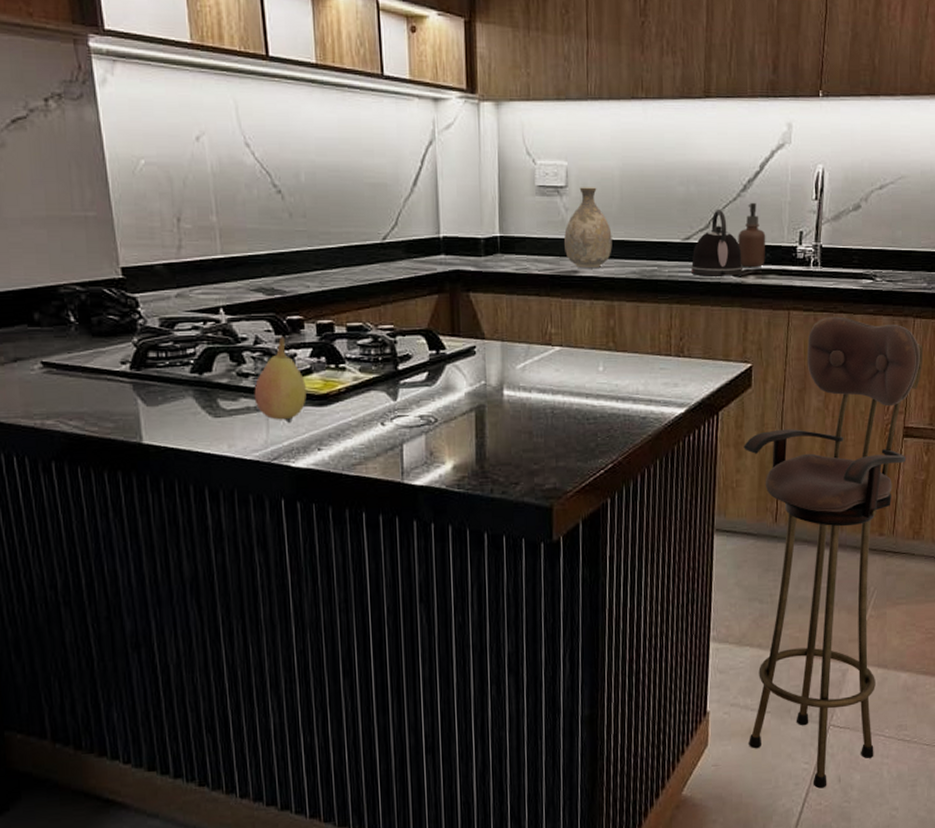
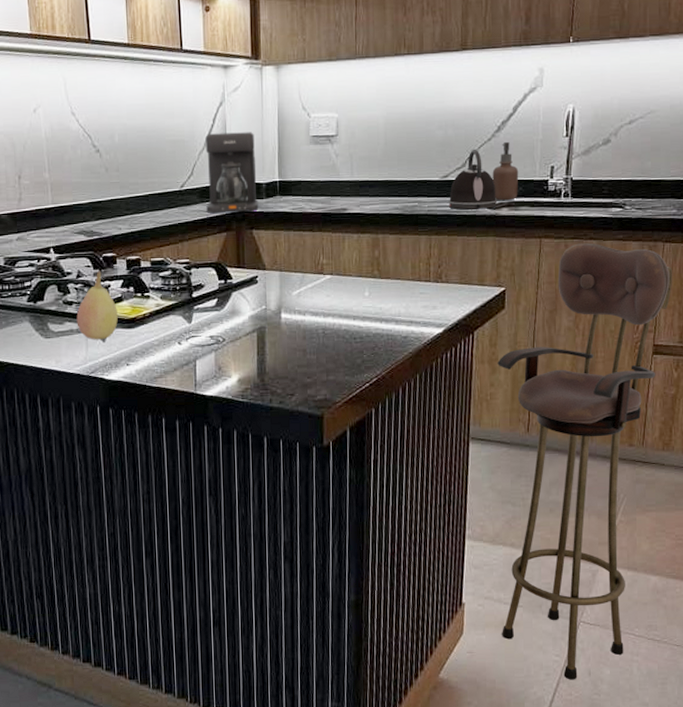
coffee maker: none [412,177,477,273] -> present [205,132,259,214]
vase: present [564,187,612,269] -> none [335,135,377,207]

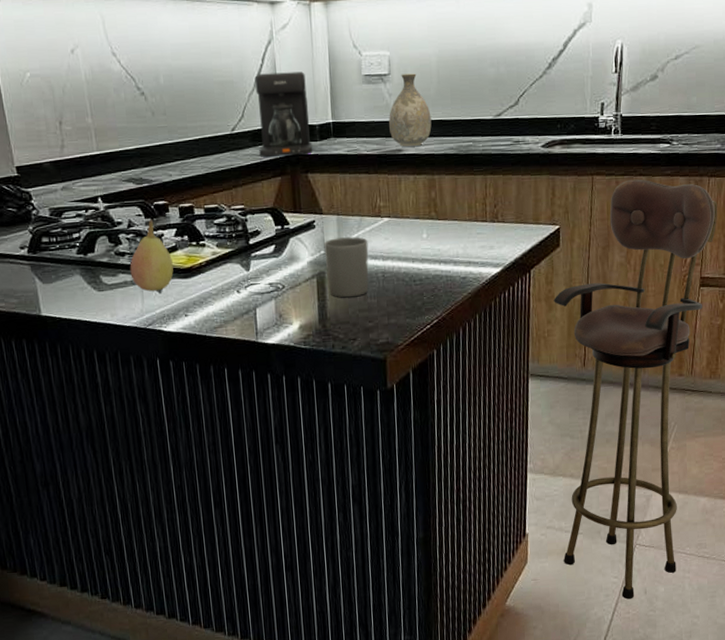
mug: none [265,293,310,353] -> present [324,237,369,298]
vase: none [335,135,377,207] -> present [389,73,432,148]
kettle: present [448,149,498,210] -> none [502,86,550,149]
soap dispenser: present [492,141,519,201] -> none [544,78,571,139]

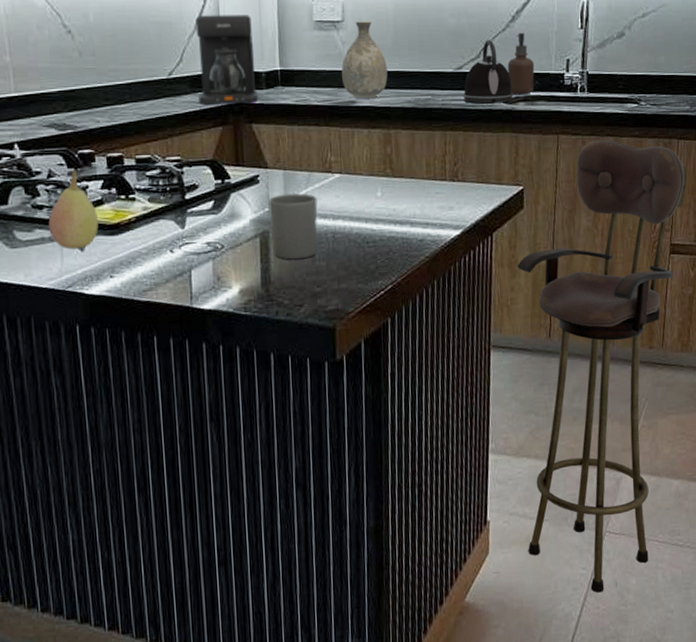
kettle: none [502,86,550,149] -> present [462,39,514,104]
soap dispenser: none [544,78,571,139] -> present [507,32,535,95]

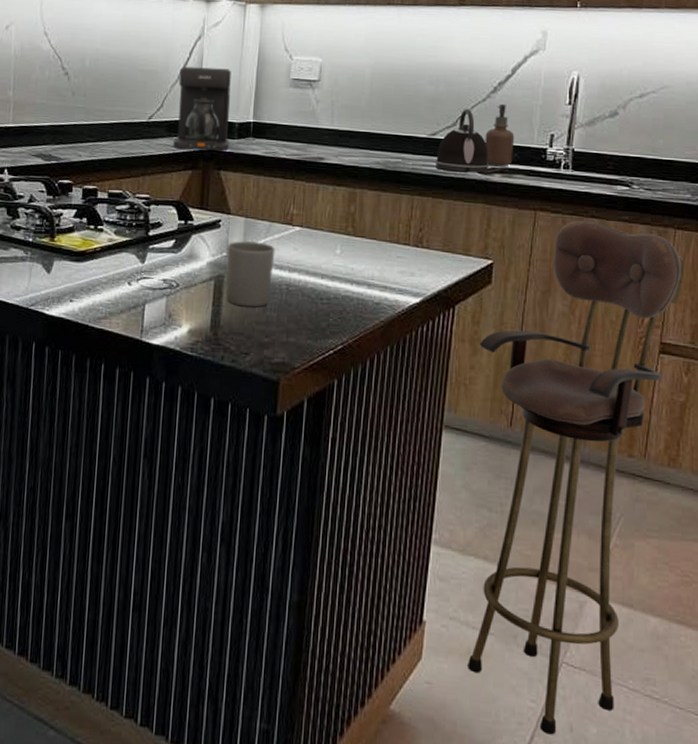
fruit: present [48,169,99,250] -> none [22,196,67,271]
vase: present [342,21,388,99] -> none [313,82,359,157]

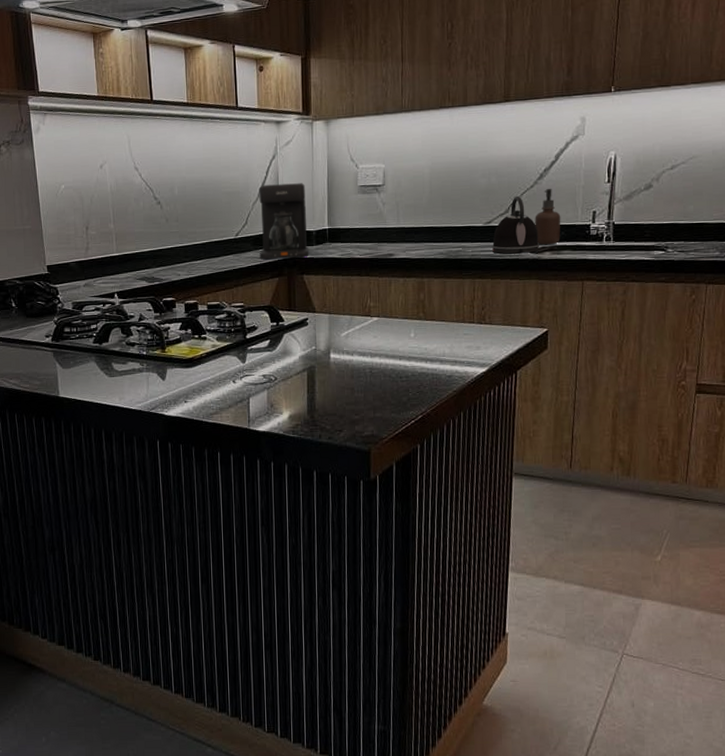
mug: present [226,241,275,308] -> none [315,334,358,391]
bar stool: present [467,220,685,735] -> none [540,285,716,711]

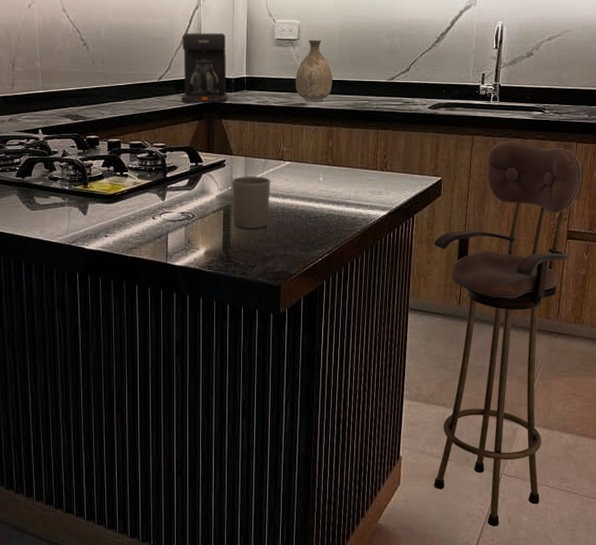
mug: none [315,334,358,391] -> present [232,176,271,229]
vase: none [382,184,423,252] -> present [296,40,333,102]
kettle: present [491,195,540,254] -> none [393,56,436,108]
soap dispenser: present [535,188,561,246] -> none [432,51,455,102]
bar stool: none [540,285,716,711] -> present [434,141,585,527]

